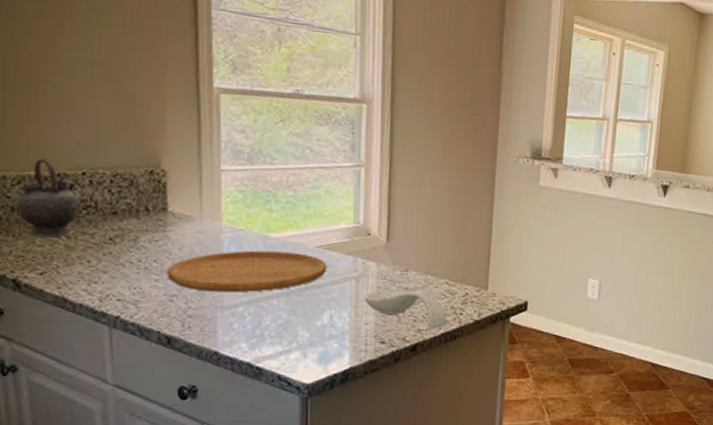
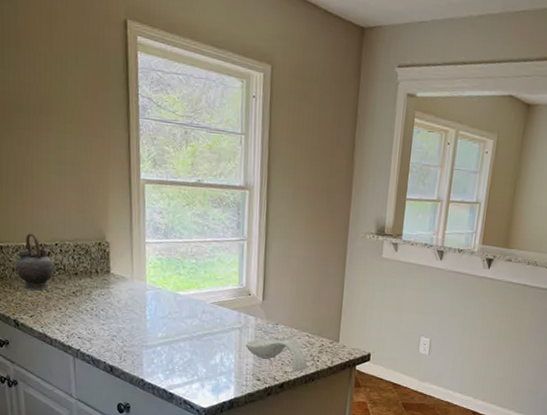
cutting board: present [167,250,327,293] -> none [110,304,219,336]

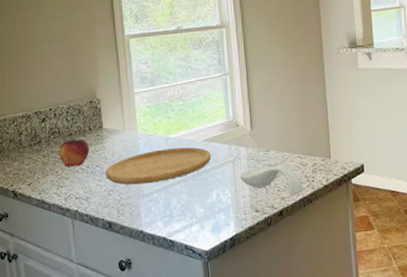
teapot: present [16,232,54,291] -> none [13,102,50,159]
fruit: none [63,276,95,307] -> present [58,137,89,167]
cutting board: none [110,304,219,336] -> present [105,147,211,185]

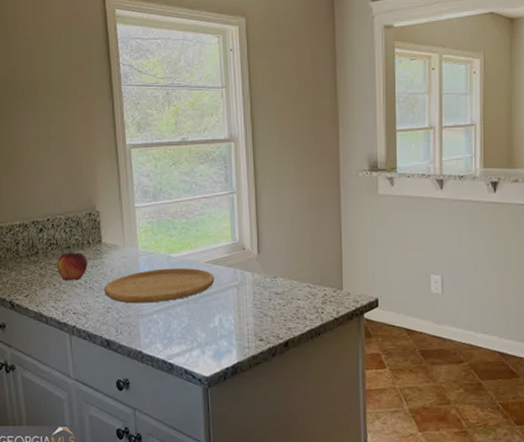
spoon rest: present [239,165,304,197] -> none [244,293,312,327]

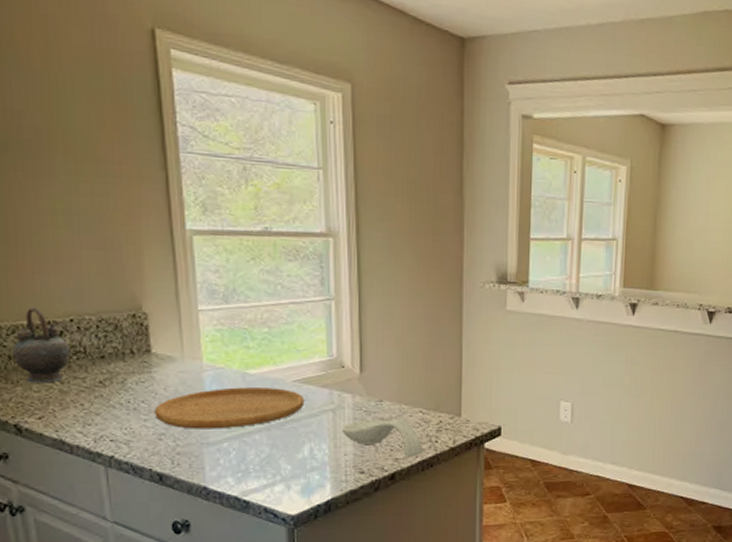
teapot: none [10,211,47,269] -> present [13,307,71,383]
fruit: present [56,250,88,281] -> none [84,360,131,400]
spoon rest: none [244,293,312,327] -> present [341,419,424,458]

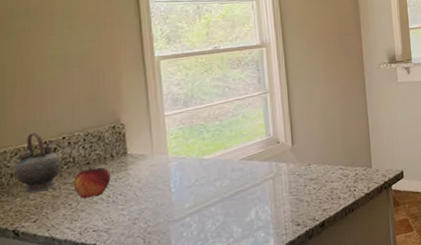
fruit: none [84,360,131,400] -> present [73,166,111,199]
cutting board: present [155,387,305,429] -> none [130,167,250,212]
spoon rest: present [341,419,424,458] -> none [280,177,345,207]

